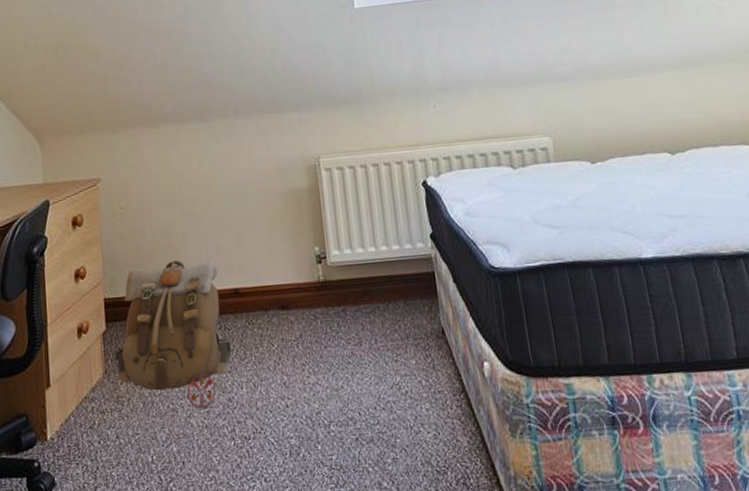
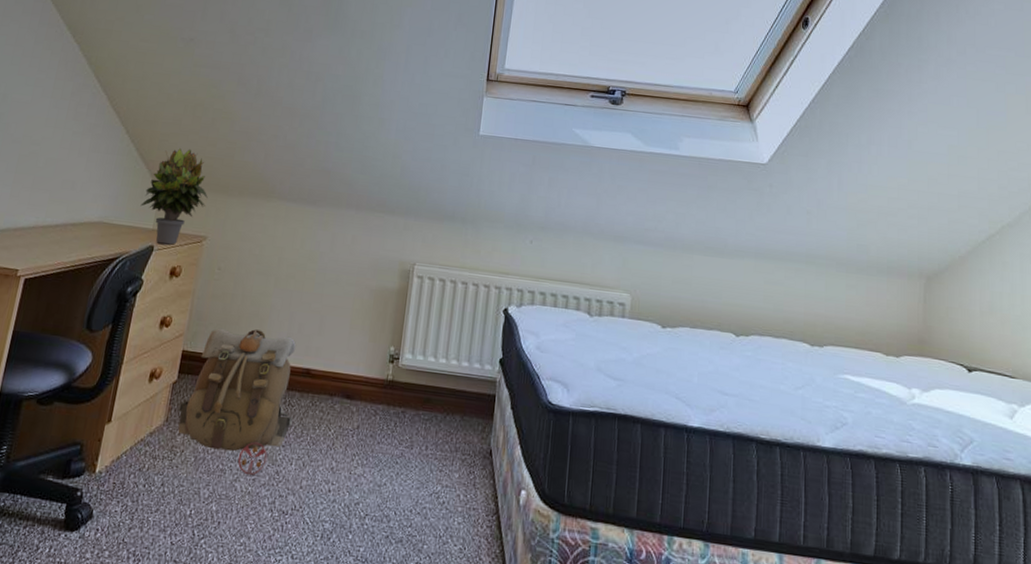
potted plant: none [25,93,92,197] -> present [140,148,208,245]

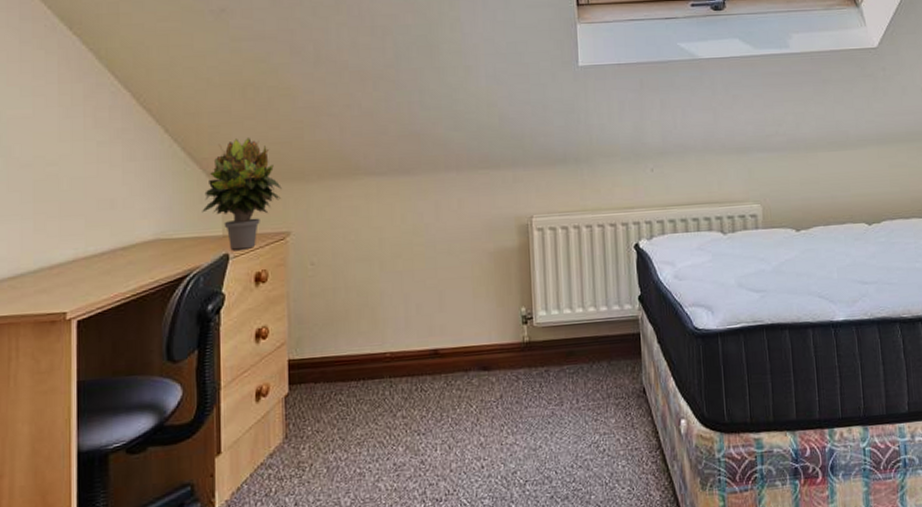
backpack: present [177,328,297,476] -> none [296,320,430,473]

